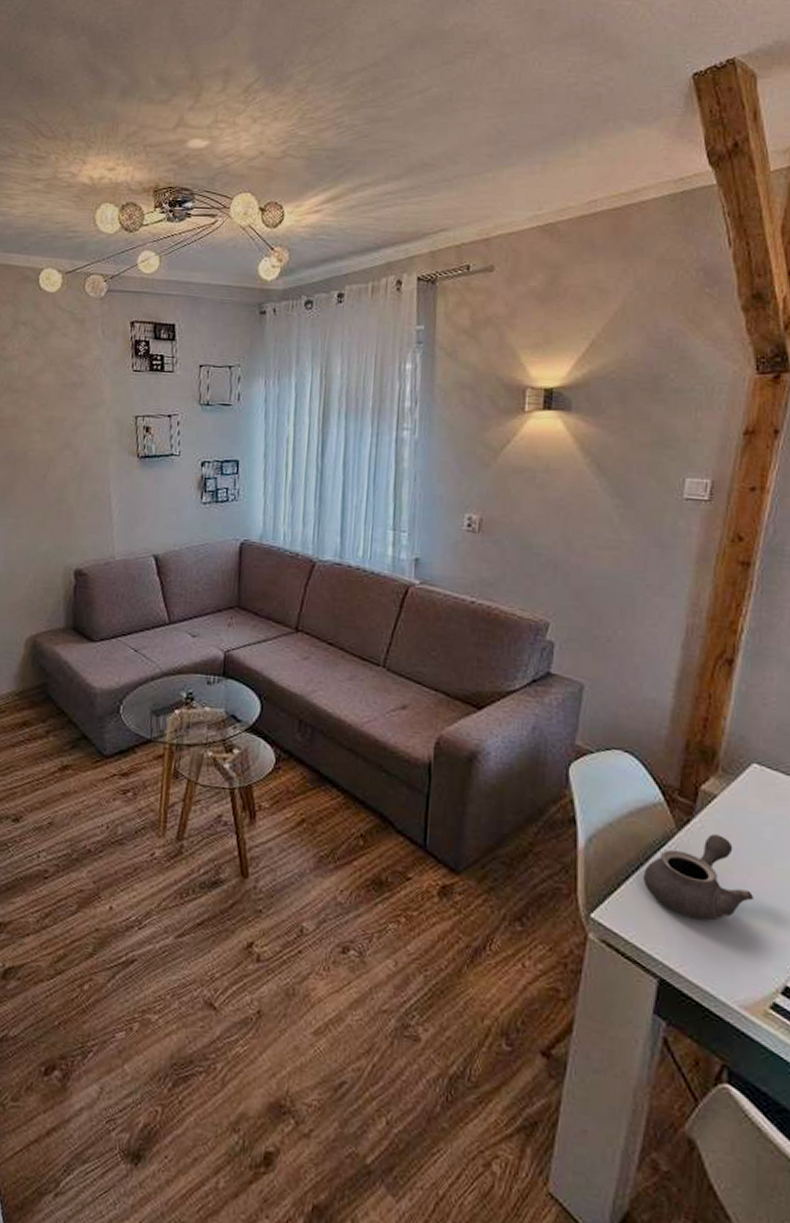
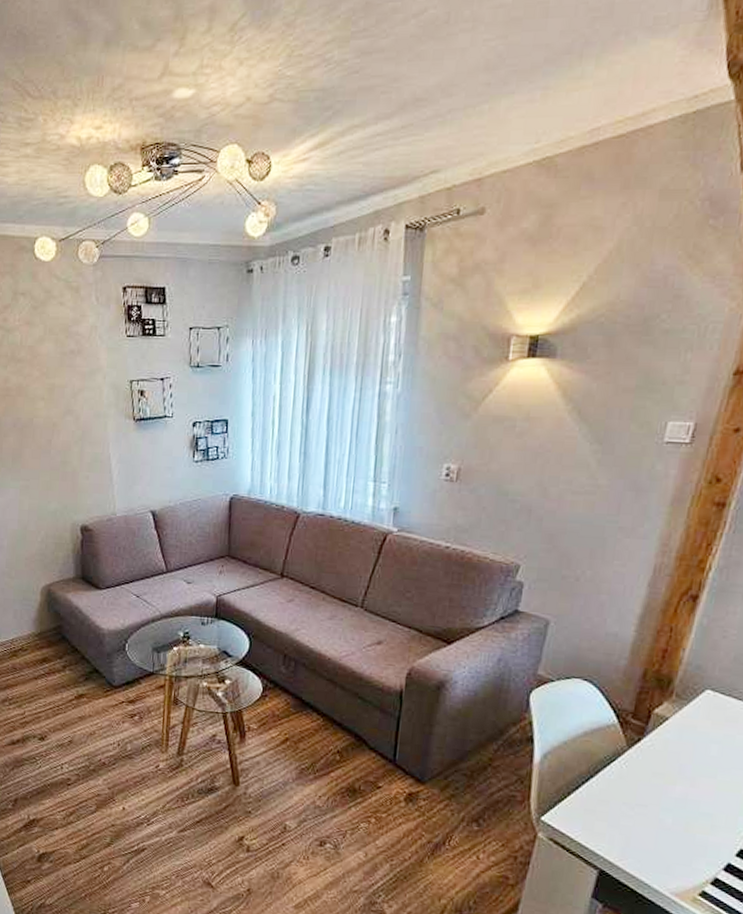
teapot: present [642,834,753,921] -> none [591,751,694,824]

